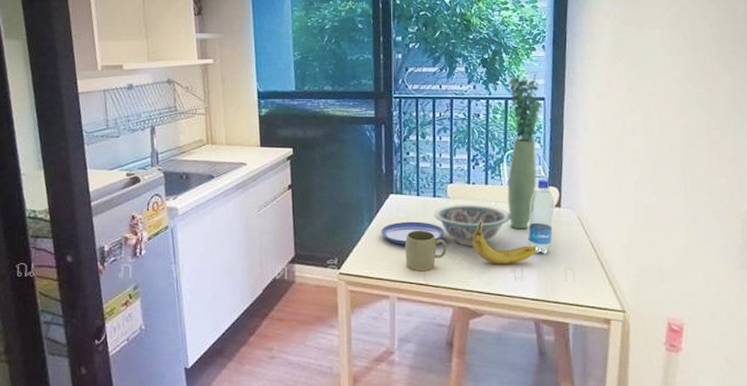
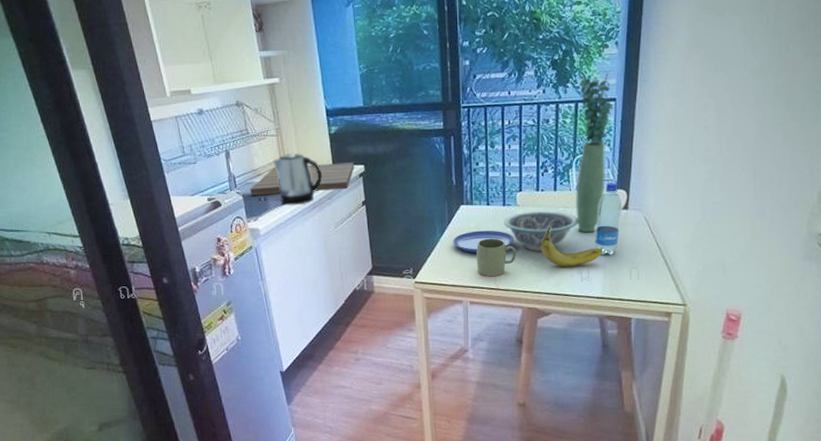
cutting board: none [172,145,283,174] -> present [250,162,355,196]
kettle: none [199,133,248,186] -> present [273,153,322,206]

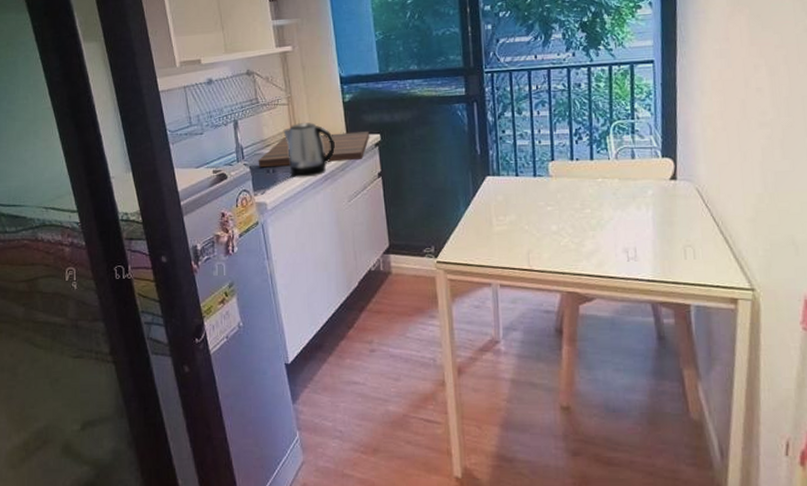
plate: present [453,230,514,253] -> none [479,203,548,229]
mug: present [476,238,517,276] -> none [505,212,552,255]
bowl: present [504,210,578,251] -> none [535,181,620,227]
fruit: present [540,226,603,267] -> none [578,199,651,245]
vase: present [576,72,613,233] -> none [611,34,652,207]
bottle: present [594,182,622,256] -> none [640,150,670,232]

